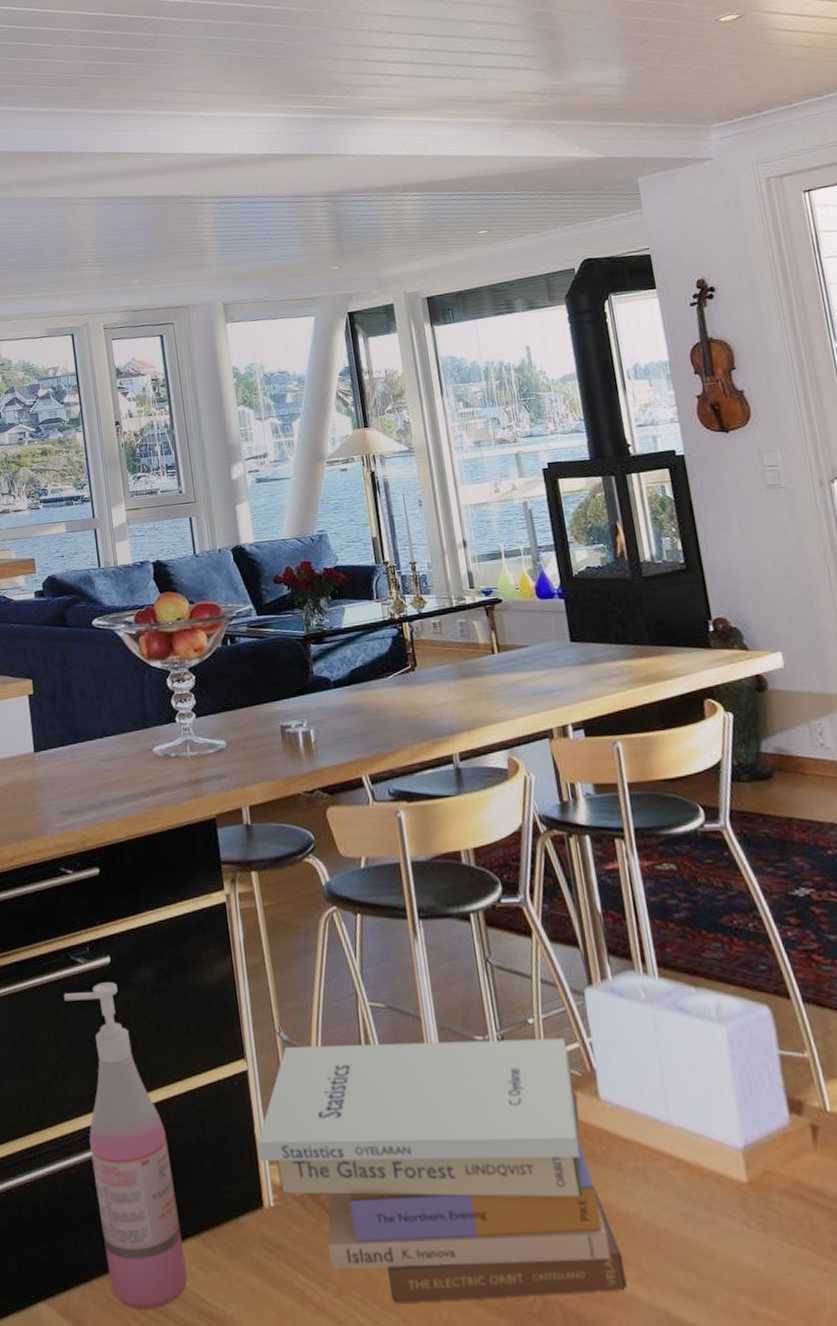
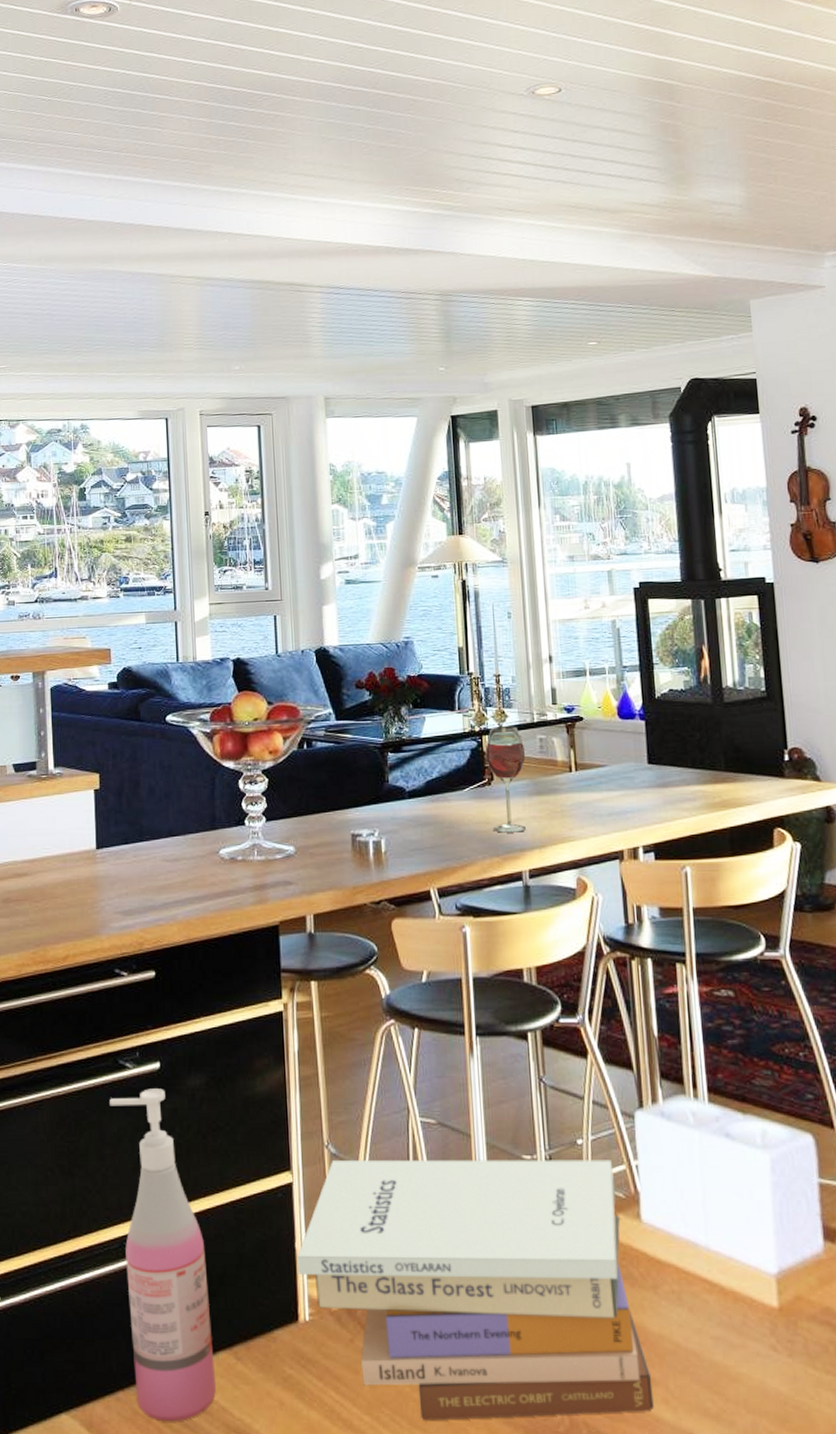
wineglass: none [406,612,453,718] -> present [485,726,526,833]

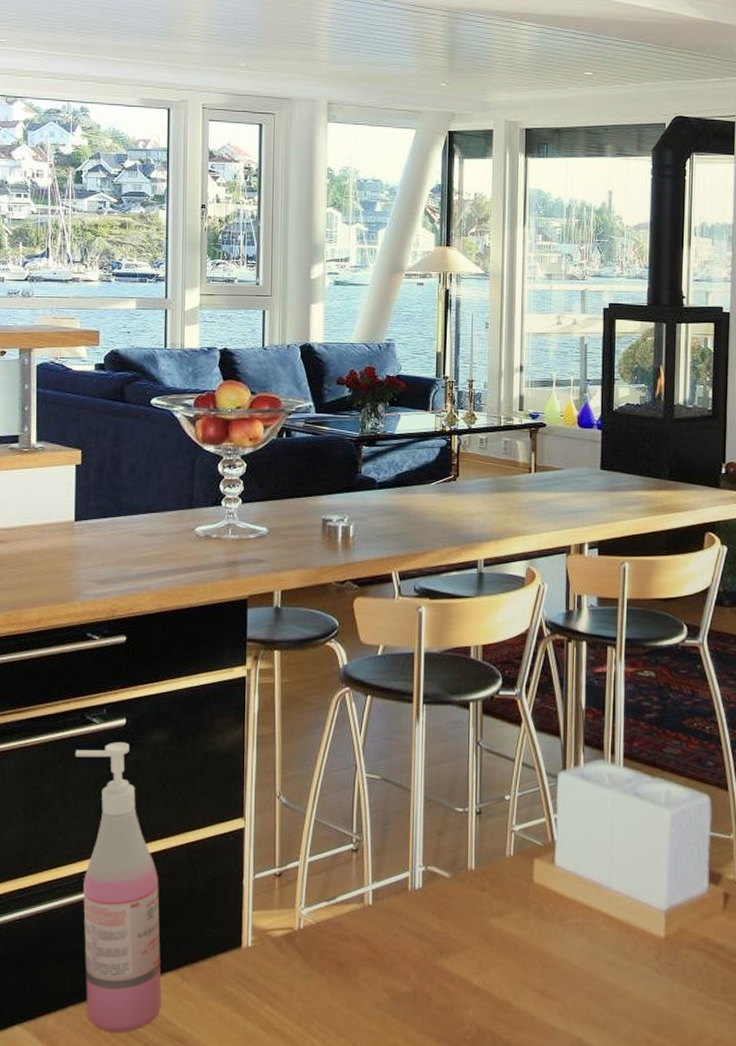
books: present [297,1159,654,1420] -> none [244,808,551,1030]
wineglass: present [485,726,526,833] -> none [454,428,490,525]

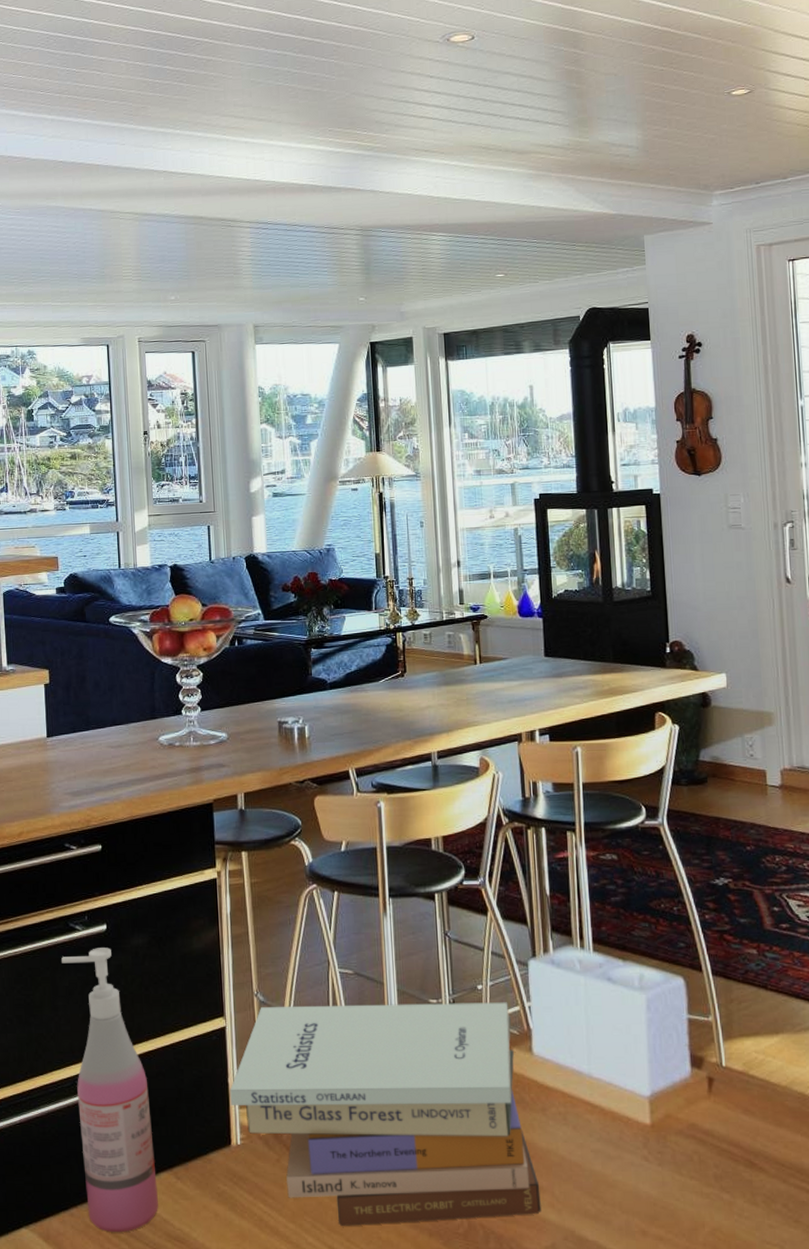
books: none [244,808,551,1030] -> present [230,1002,541,1226]

